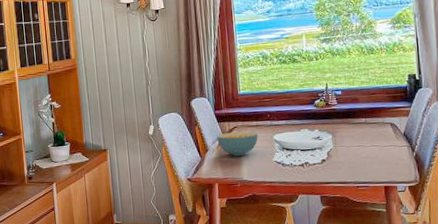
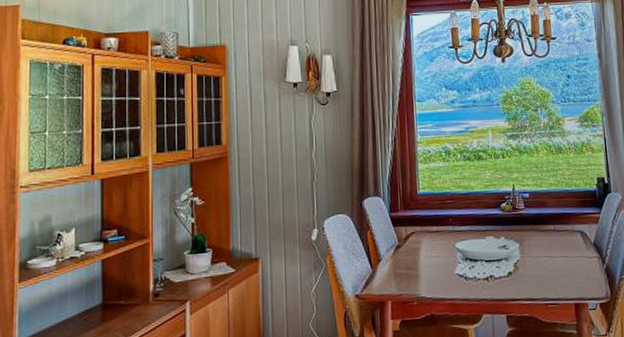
cereal bowl: present [217,131,258,156] -> none [391,238,439,268]

